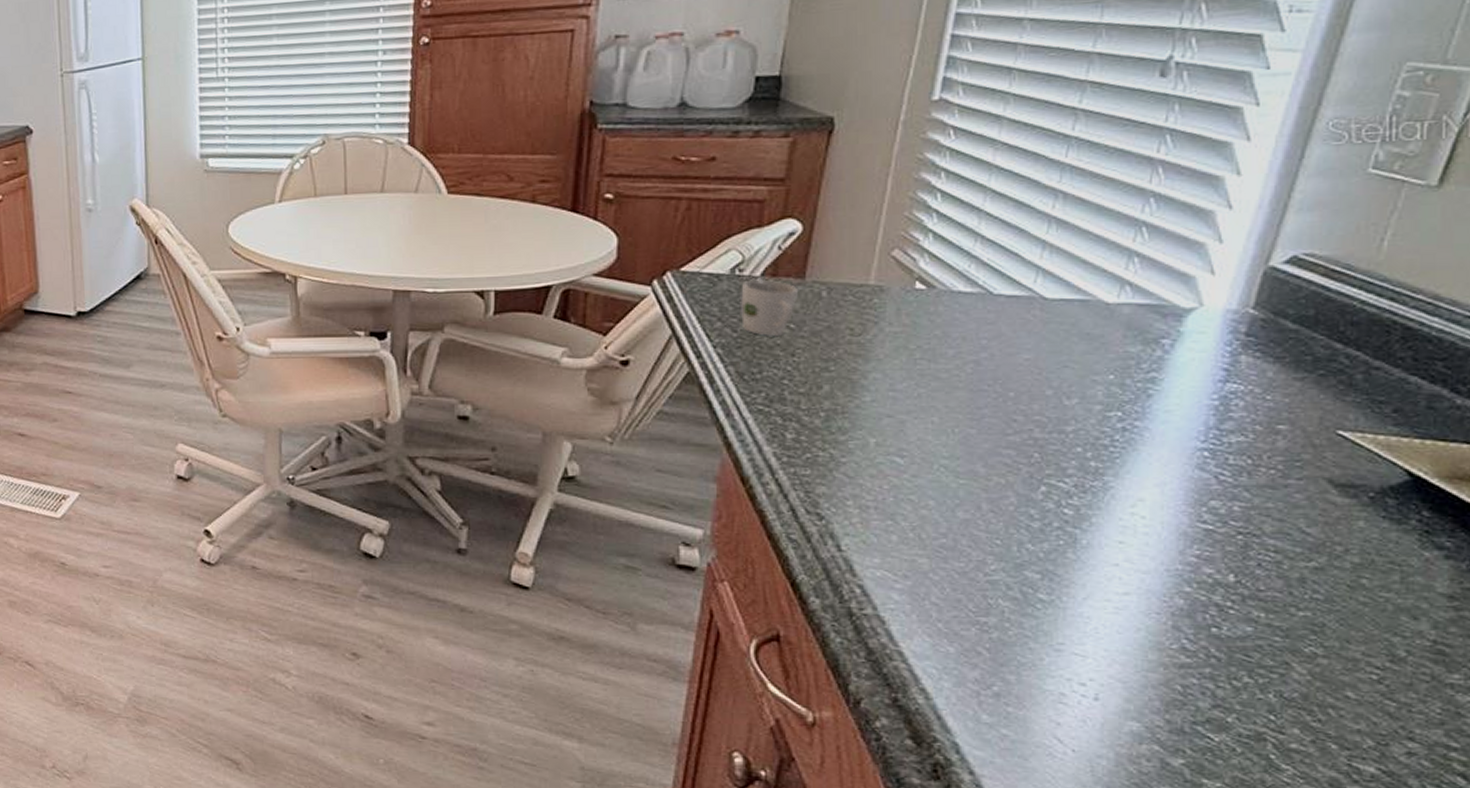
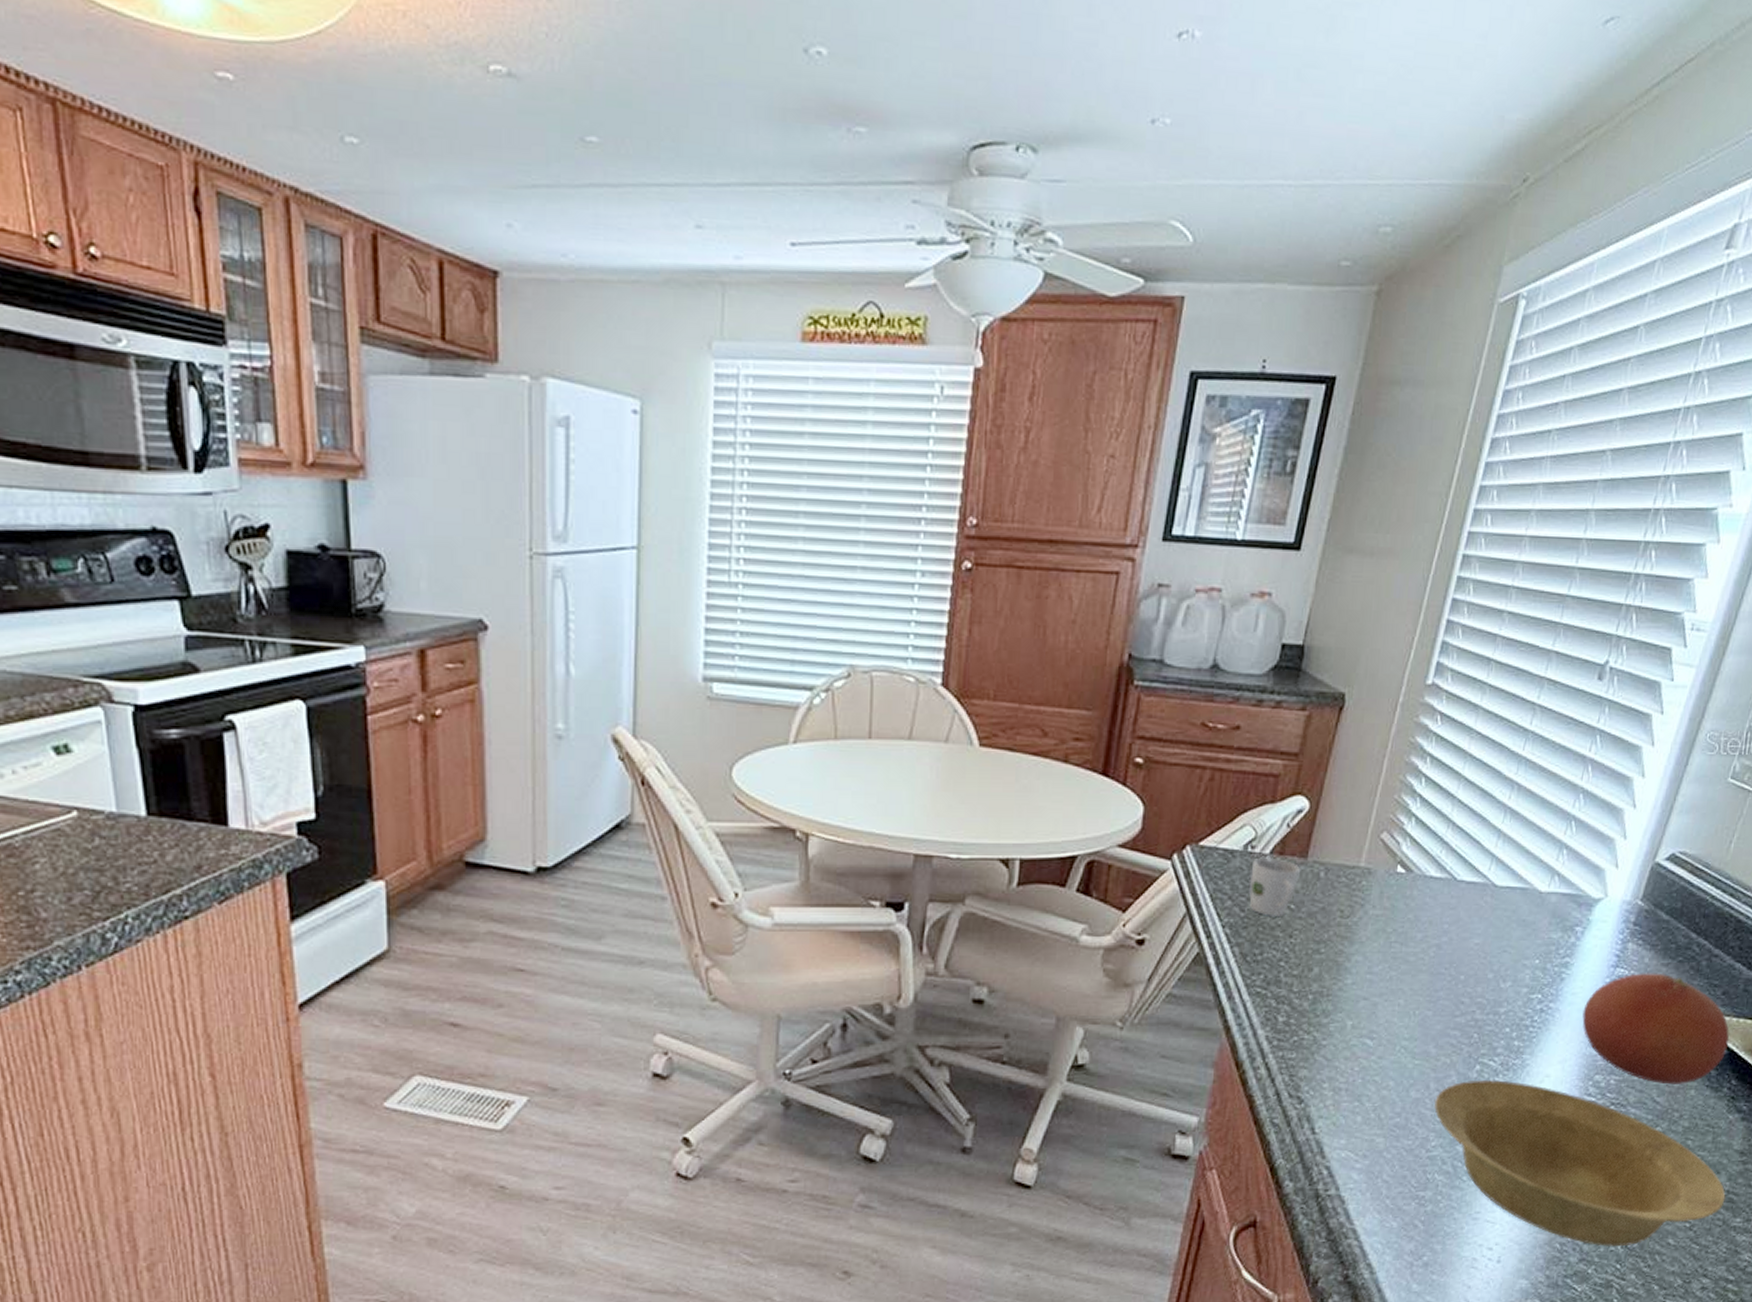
bowl: none [990,501,1431,695] -> present [1434,1079,1726,1246]
fruit: none [1183,388,1412,514] -> present [1582,973,1730,1085]

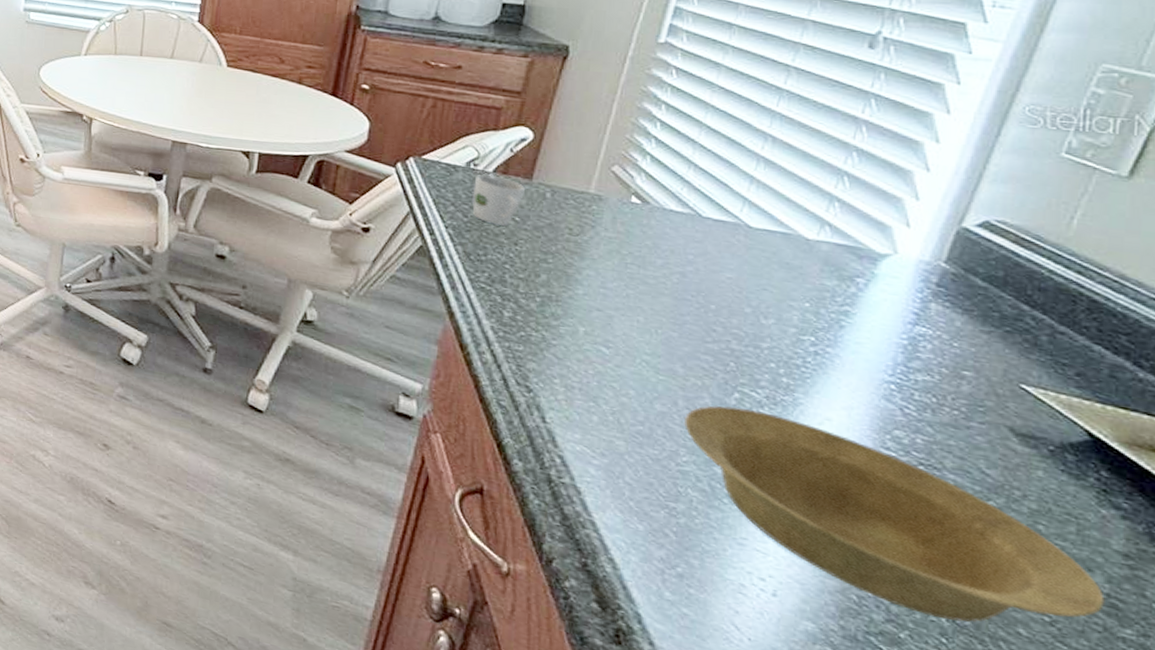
fruit: present [1582,973,1730,1085] -> none [872,335,1093,463]

